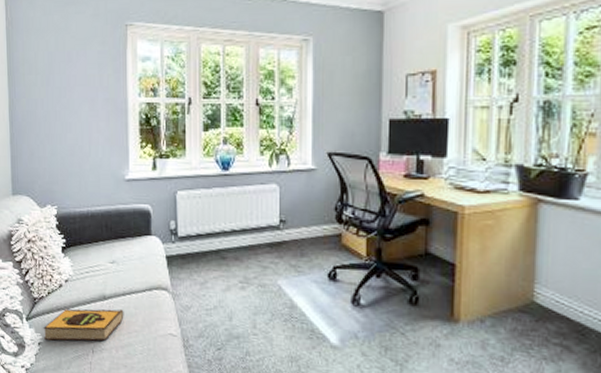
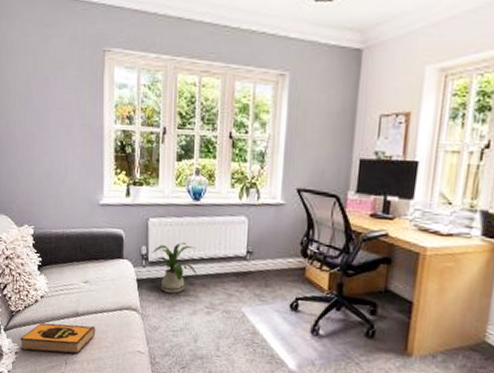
house plant: none [179,214,229,269] -> present [150,242,197,294]

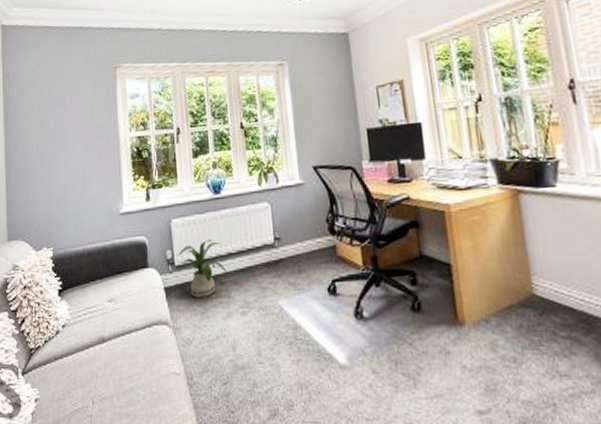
hardback book: present [19,323,96,354] -> none [39,350,125,395]

